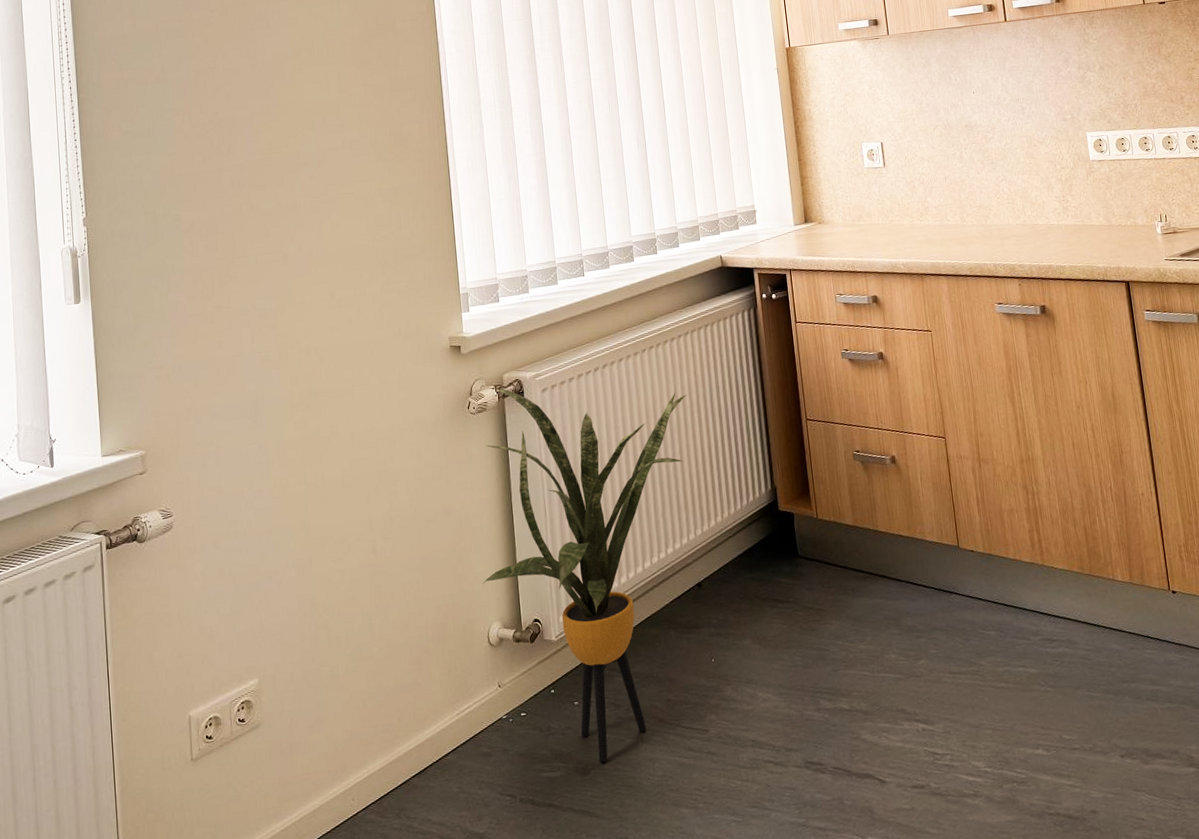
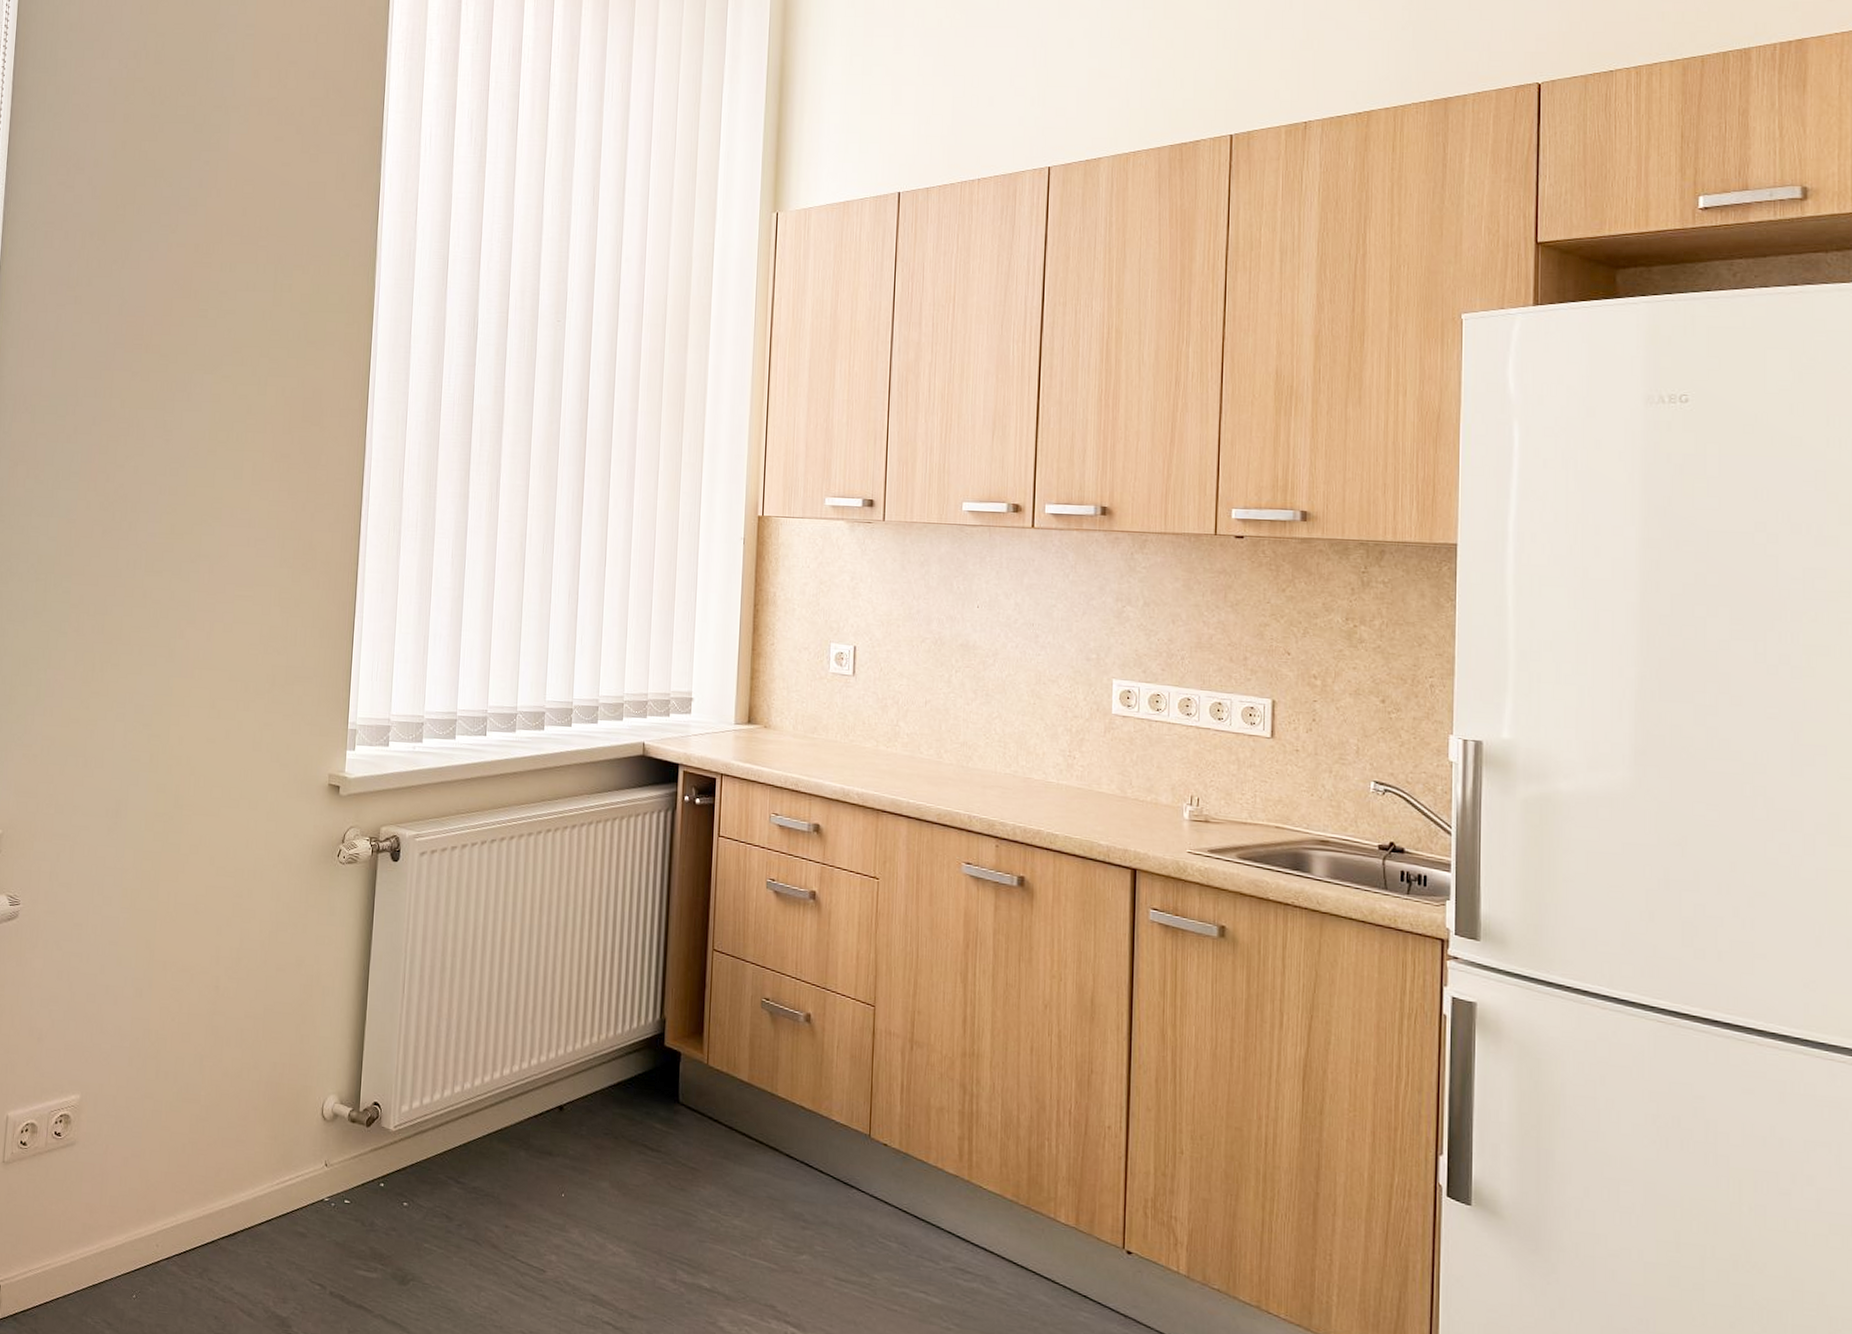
house plant: present [482,387,687,763] -> none [325,840,580,1276]

